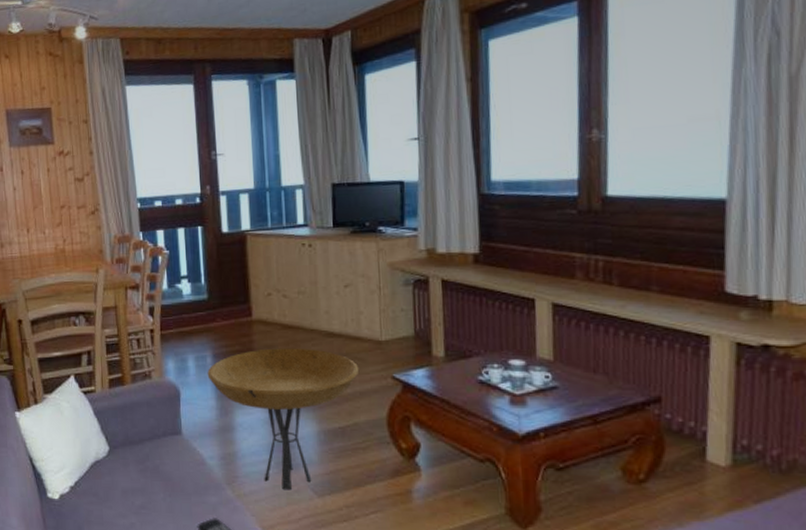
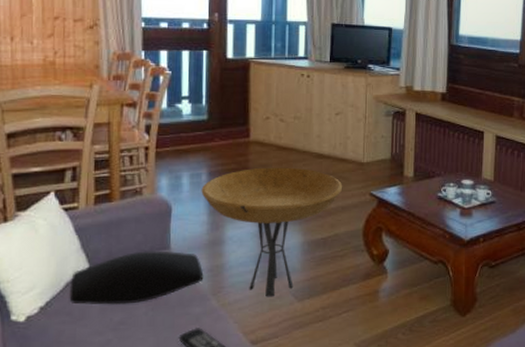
cushion: none [93,435,217,489] -> present [69,251,204,305]

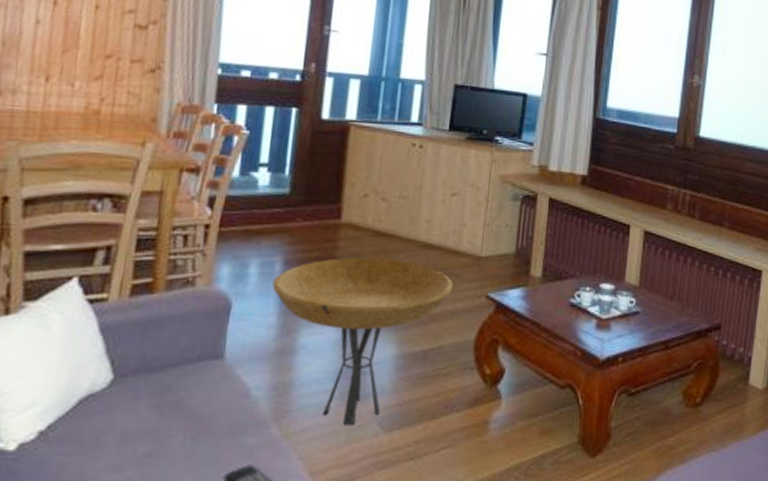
cushion: present [69,251,204,305] -> none [80,359,266,431]

